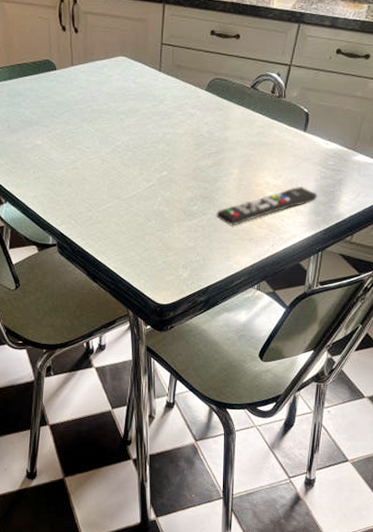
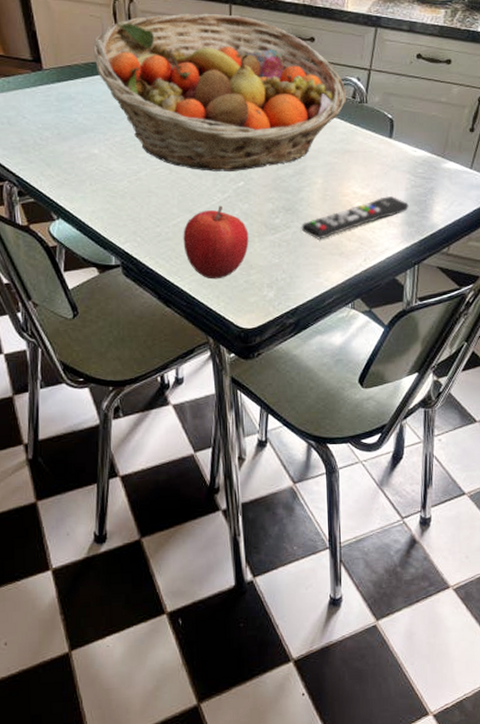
fruit basket: none [41,13,267,162] -> present [93,13,347,172]
fruit: none [111,193,169,260] -> present [183,205,249,280]

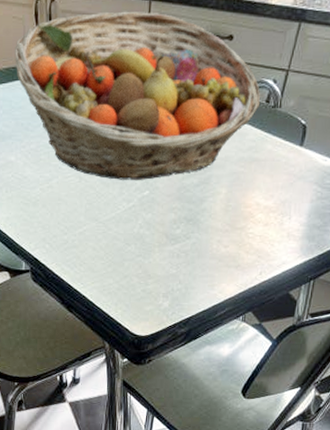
fruit: present [183,205,249,280] -> none [88,214,150,287]
remote control: present [301,196,409,240] -> none [200,208,312,251]

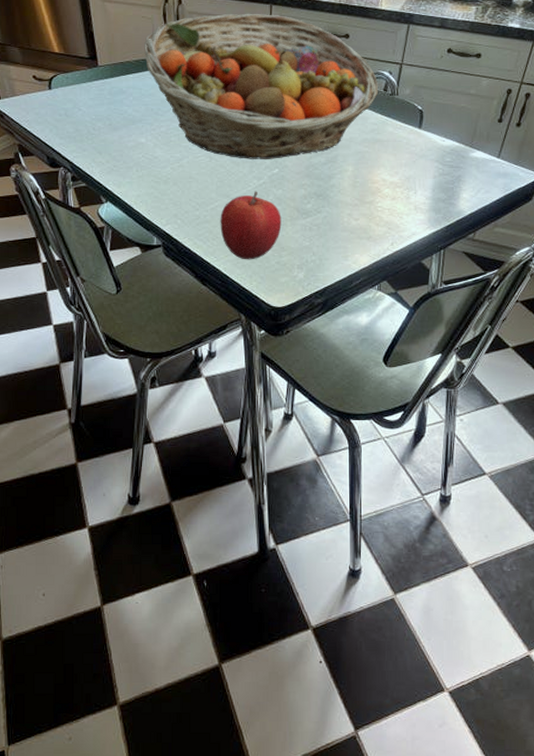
fruit: none [88,214,150,287] -> present [220,191,282,260]

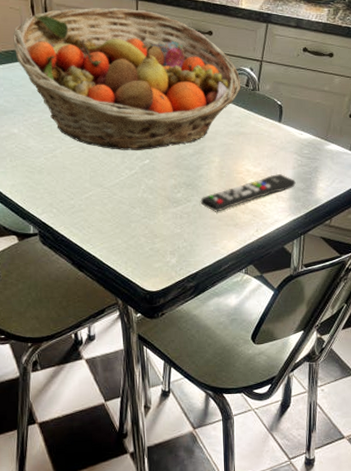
fruit: present [220,191,282,260] -> none [94,181,154,247]
remote control: none [331,184,436,224] -> present [200,174,296,212]

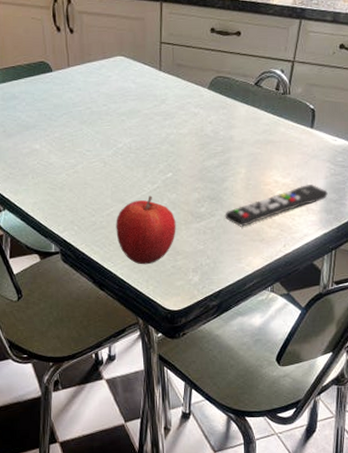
fruit basket: present [13,7,241,150] -> none [35,11,271,164]
fruit: none [94,181,154,247] -> present [116,195,176,265]

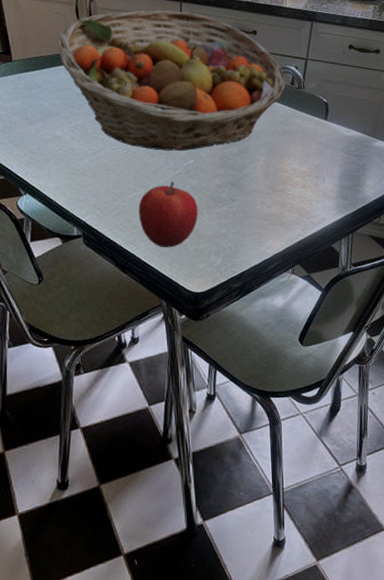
fruit basket: none [35,11,271,164] -> present [58,10,286,151]
remote control: present [225,185,328,227] -> none [245,172,343,212]

